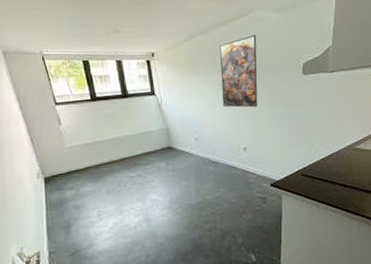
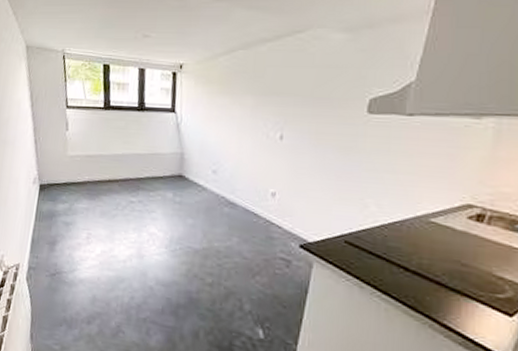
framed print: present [219,35,258,108] -> none [254,57,312,145]

